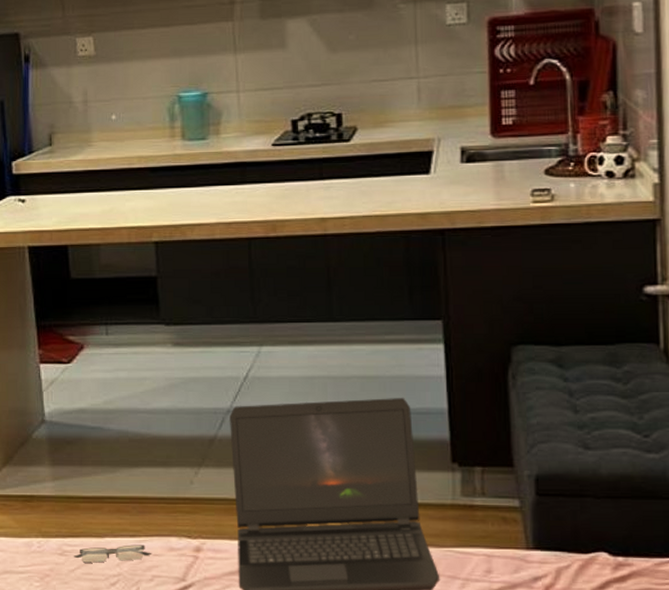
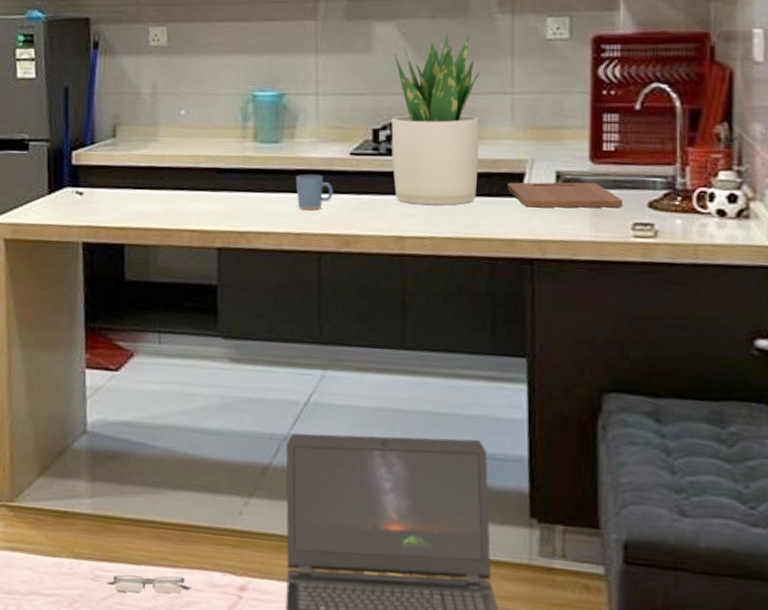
mug: none [223,166,259,201] -> present [295,174,333,211]
planter: none [307,24,390,188] -> present [391,32,481,206]
cutting board: none [417,155,522,182] -> present [507,182,622,208]

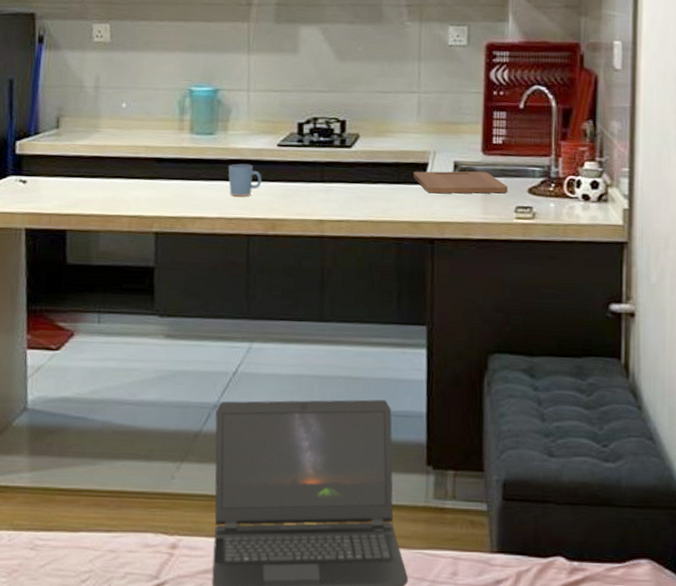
glasses: present [106,574,192,594] -> none [44,540,127,559]
planter: present [391,32,481,206] -> none [314,36,393,192]

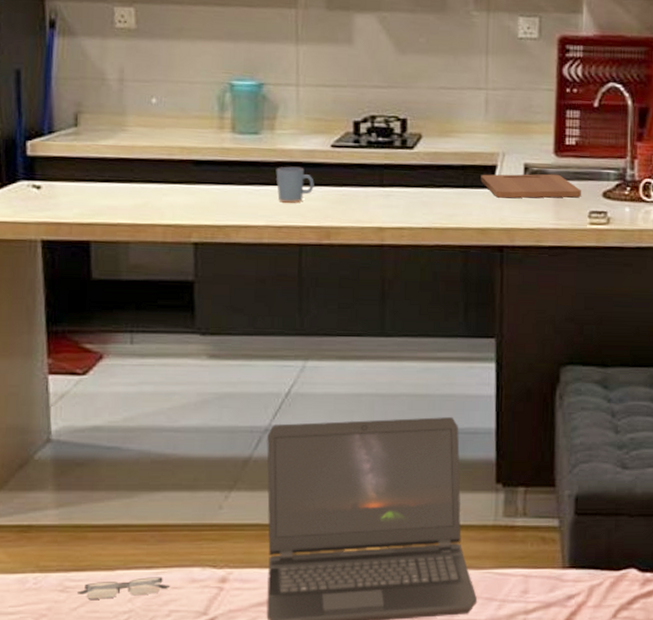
glasses: none [44,540,127,559] -> present [76,577,171,599]

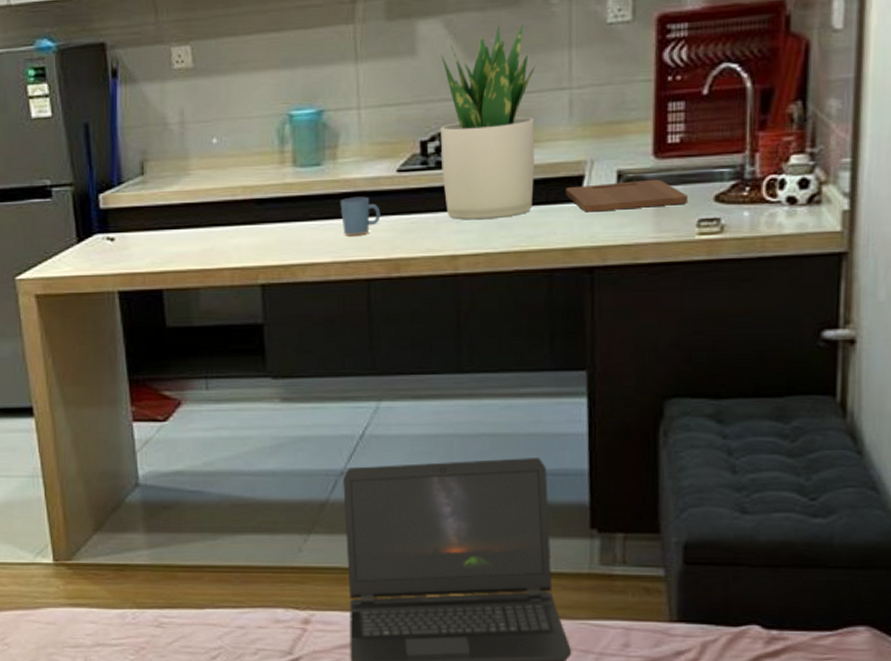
glasses: present [76,577,171,599] -> none [170,616,256,635]
planter: none [372,26,458,197] -> present [440,24,536,220]

